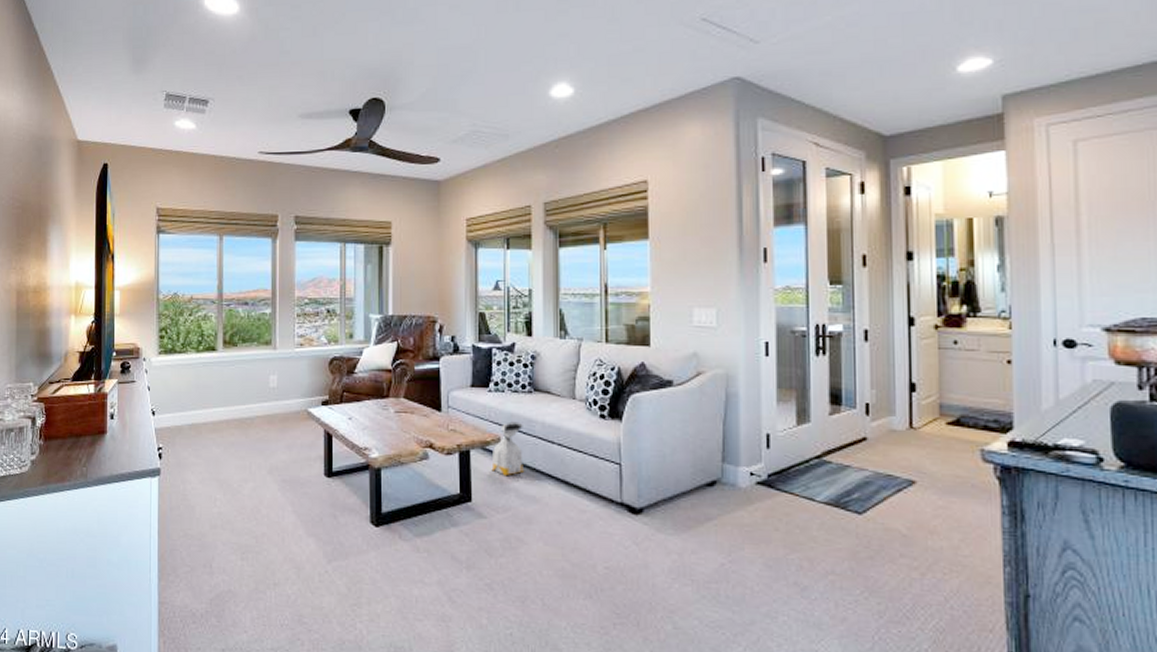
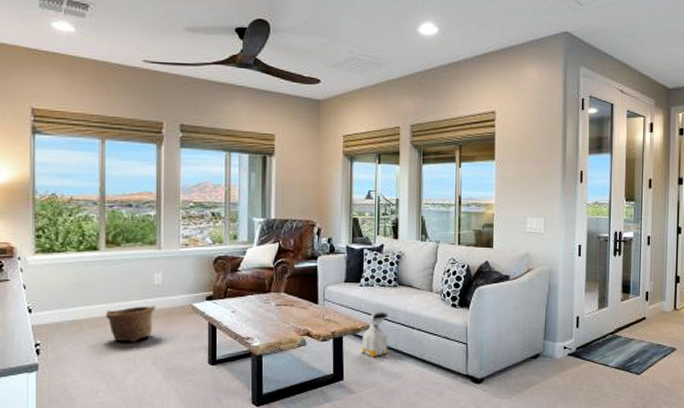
basket: none [222,409,271,449] -> present [105,304,156,342]

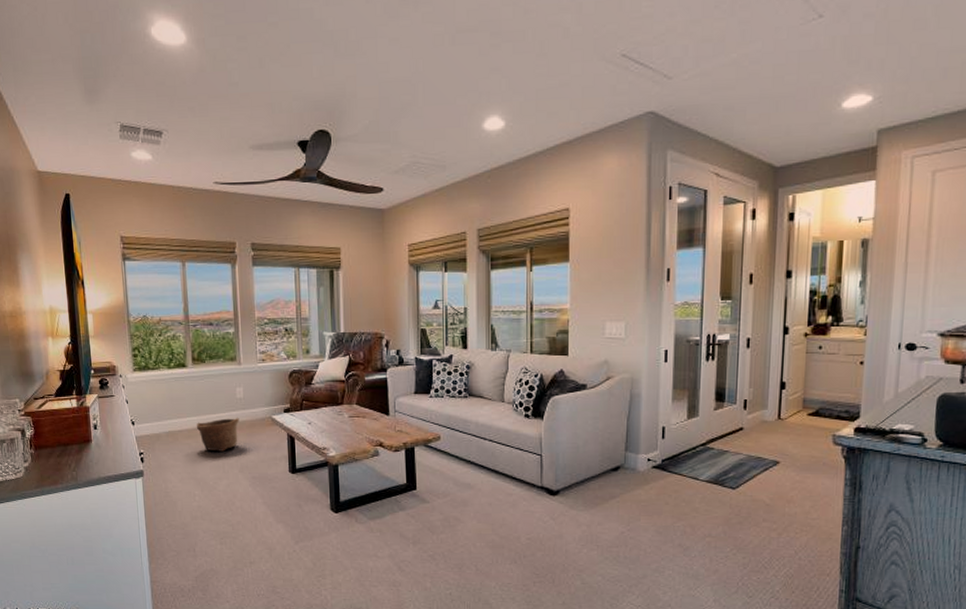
bag: present [361,311,389,358] -> none [433,422,460,468]

